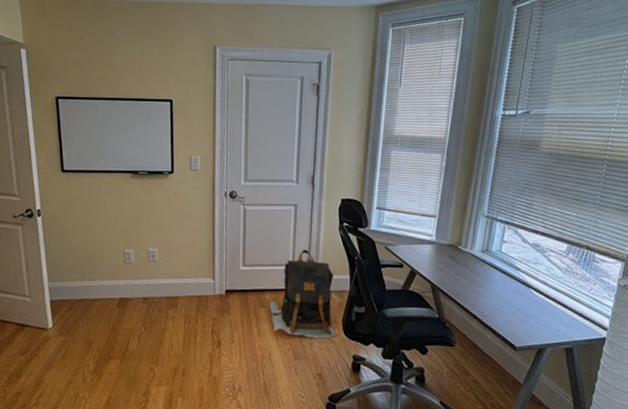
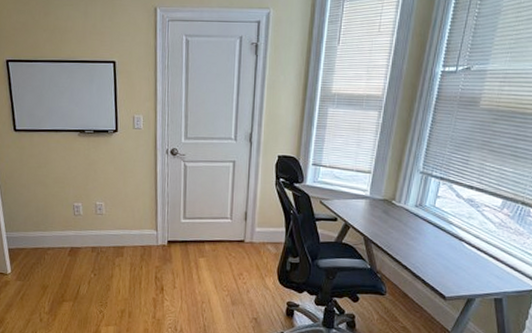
backpack: present [269,249,337,339] -> none [209,203,272,287]

